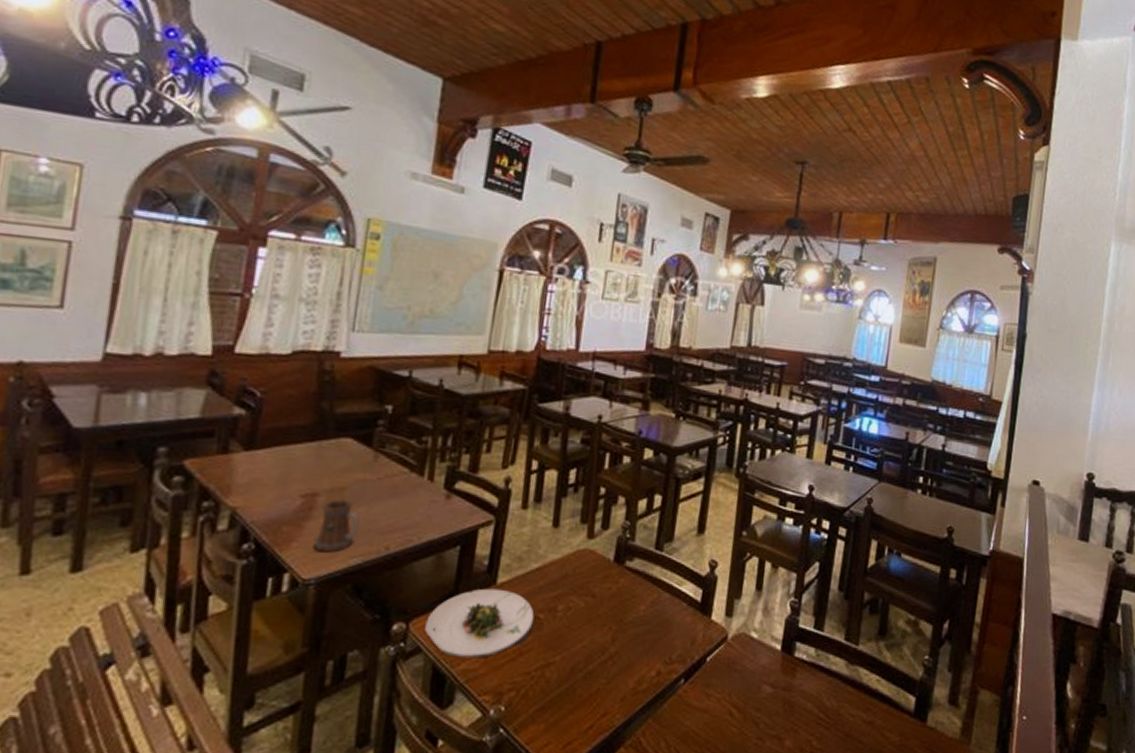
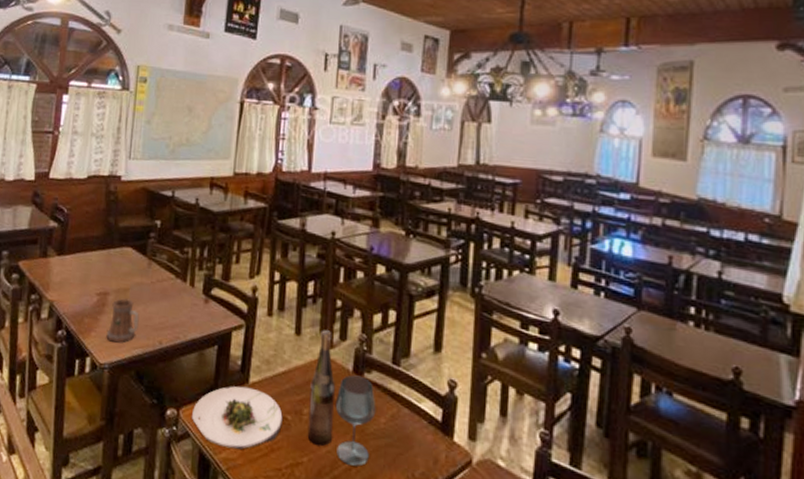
wine bottle: none [561,520,595,643] -> present [307,330,336,446]
wine glass: none [592,564,637,658] -> present [335,375,376,467]

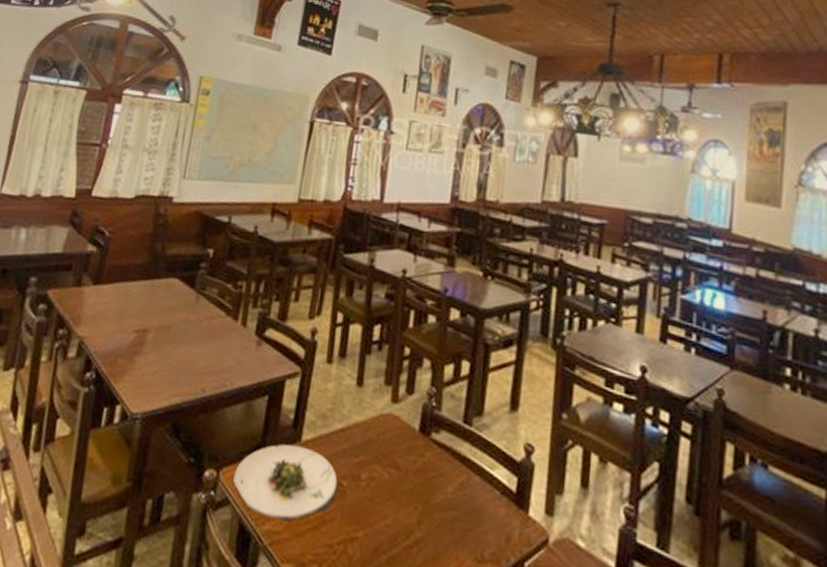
beer mug: present [106,298,139,343] -> none [141,337,182,390]
wine bottle: present [307,330,336,446] -> none [364,381,400,519]
wine glass: present [335,375,376,467] -> none [397,435,444,544]

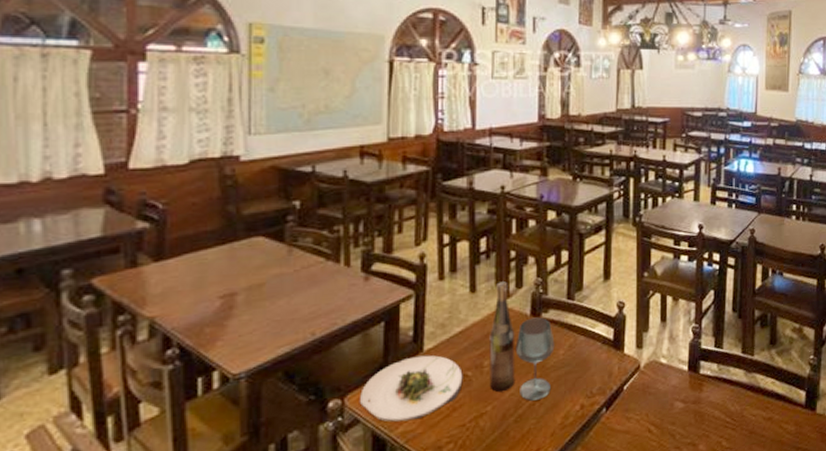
wine bottle: none [364,381,400,519] -> present [489,281,515,393]
wine glass: none [397,435,444,544] -> present [515,317,555,401]

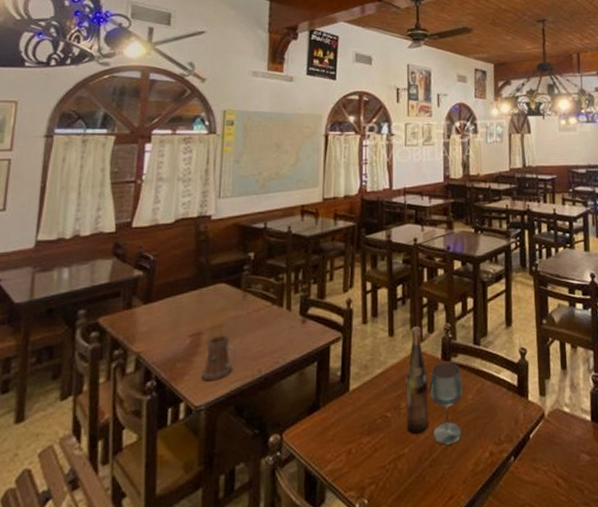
beer mug: none [238,294,282,347] -> present [201,334,236,382]
salad plate: present [359,355,463,422] -> none [294,395,383,460]

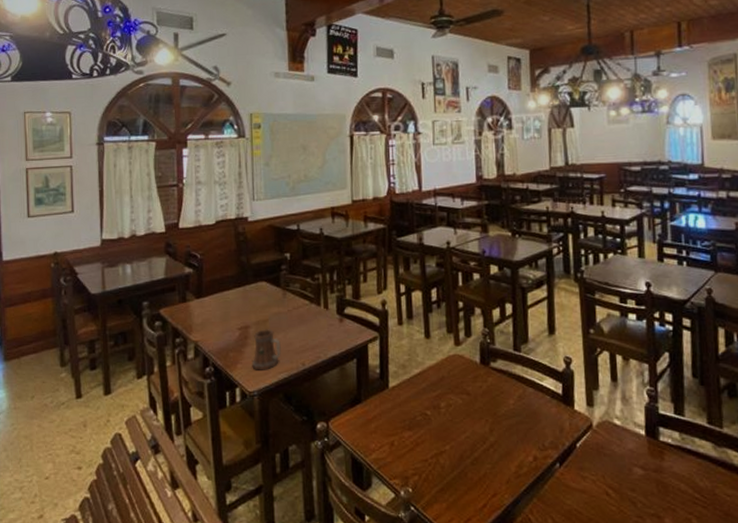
wine bottle: present [406,326,429,435] -> none [444,330,470,434]
wine glass: present [429,361,464,445] -> none [468,366,505,446]

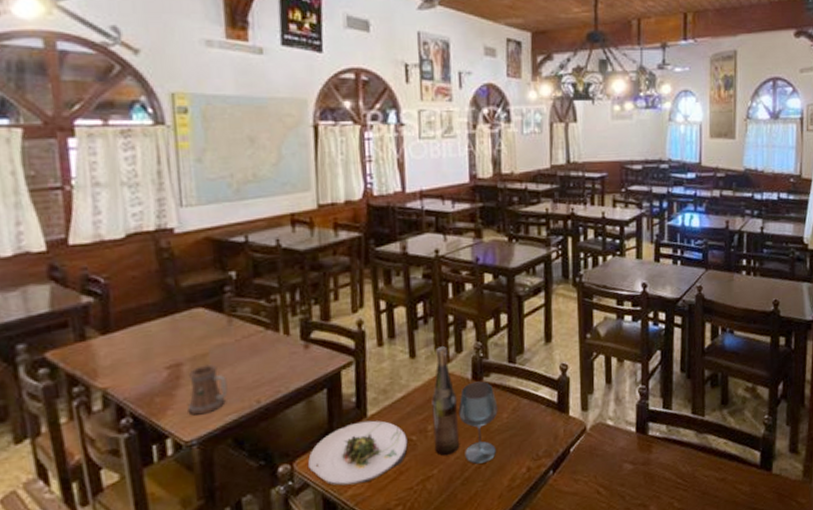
salad plate: none [340,392,423,450] -> present [307,420,408,486]
wine bottle: none [444,330,470,434] -> present [431,346,460,456]
wine glass: none [468,366,505,446] -> present [458,381,498,464]

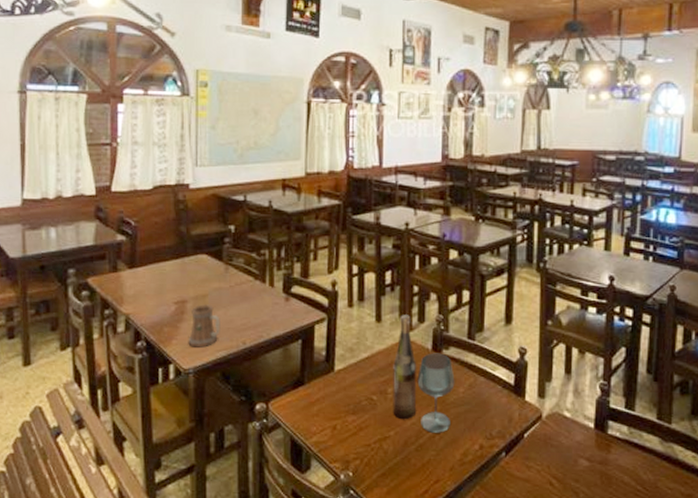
salad plate: present [307,420,408,486] -> none [280,375,369,433]

